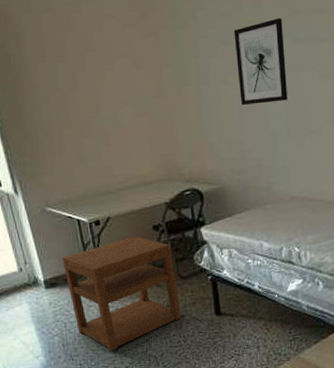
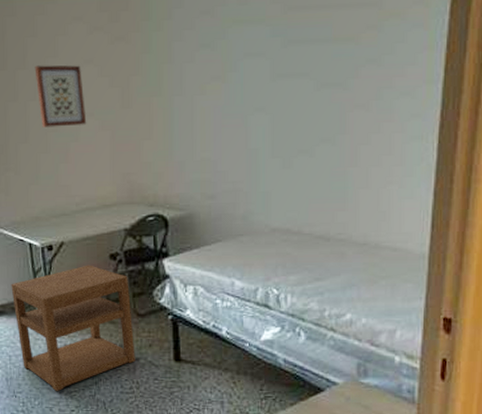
wall art: none [73,58,125,114] -> present [34,65,87,127]
wall art: present [233,18,288,106] -> none [215,15,275,119]

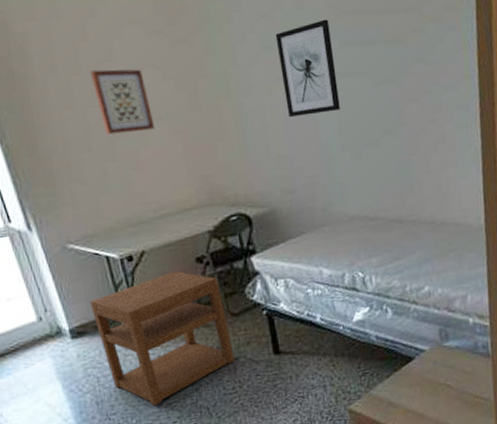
wall art: none [215,15,275,119] -> present [275,19,340,118]

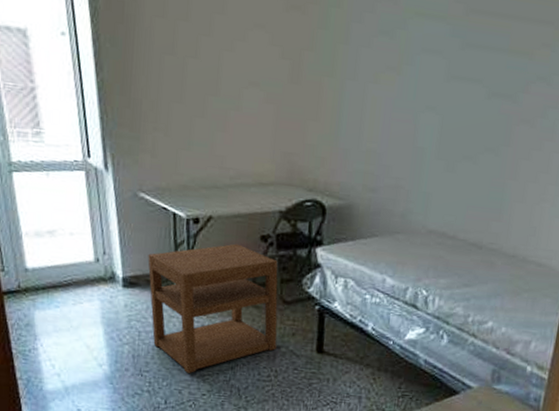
wall art: present [90,69,155,135] -> none [198,19,251,94]
wall art: present [275,19,340,118] -> none [389,14,456,115]

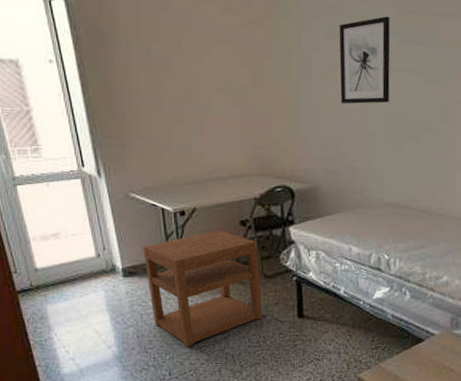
wall art: none [389,14,456,115] -> present [339,16,390,104]

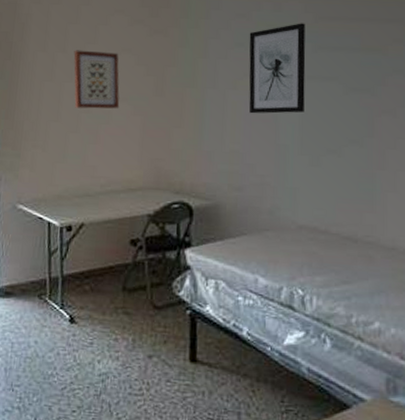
nightstand: present [143,230,263,346] -> none [23,249,149,387]
wall art: none [169,39,220,100] -> present [73,50,120,109]

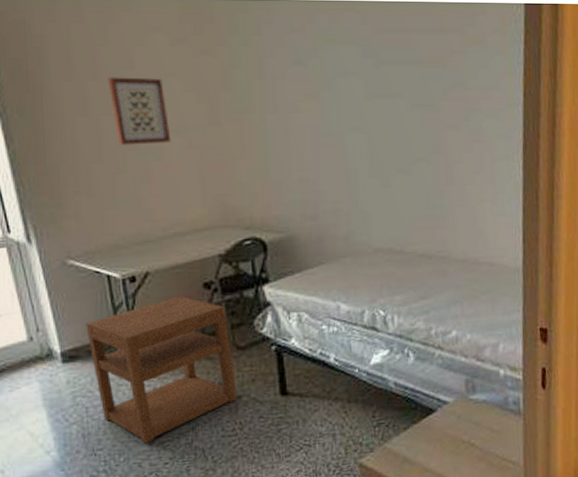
nightstand: none [23,249,149,387] -> present [85,296,237,443]
wall art: present [249,23,306,114] -> none [306,36,371,138]

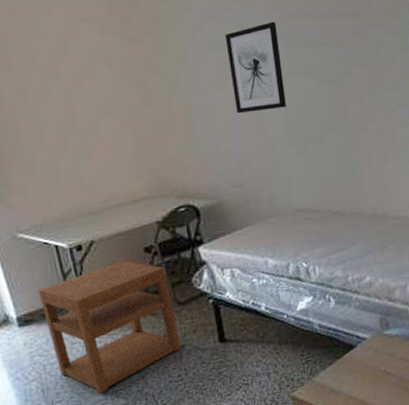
wall art: present [107,77,172,145] -> none [44,65,107,127]
wall art: none [306,36,371,138] -> present [224,22,286,114]

